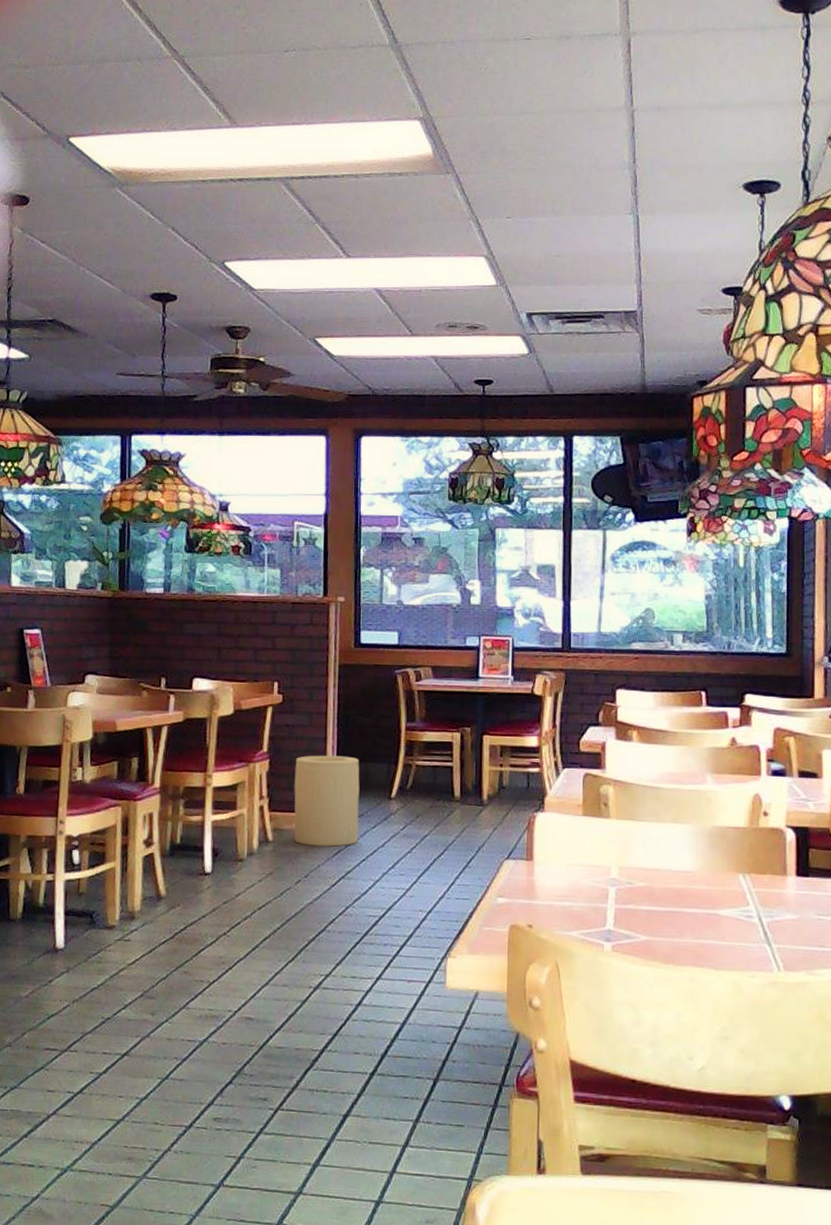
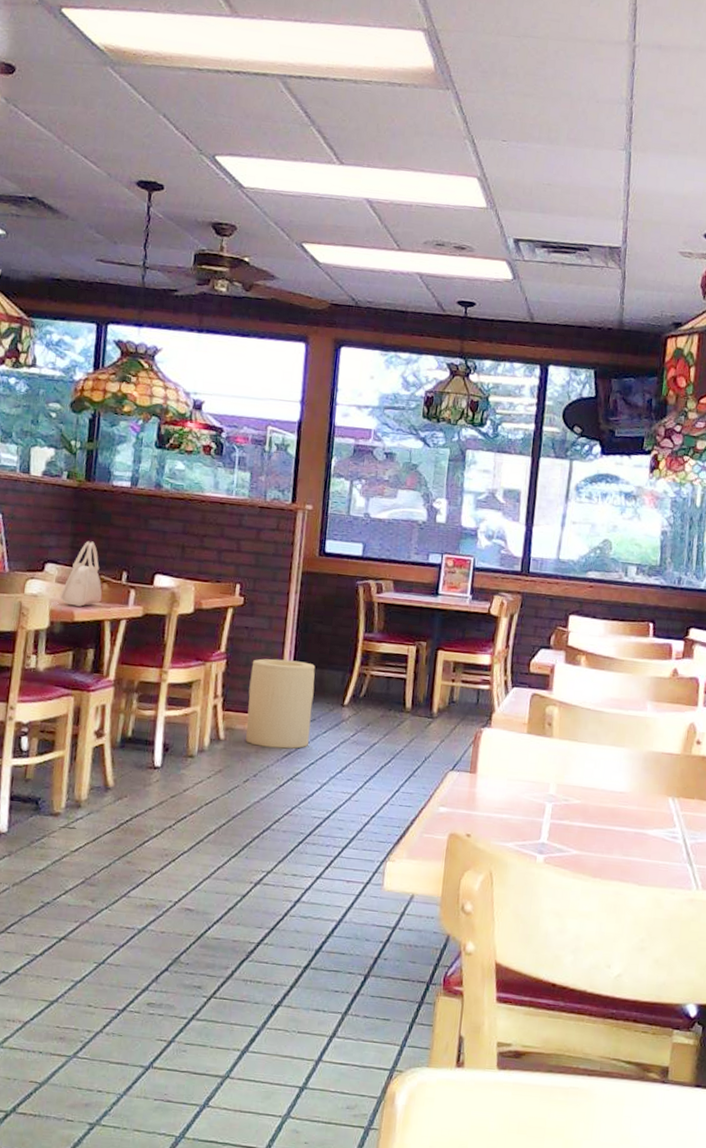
handbag: none [101,650,143,716] -> present [59,541,103,607]

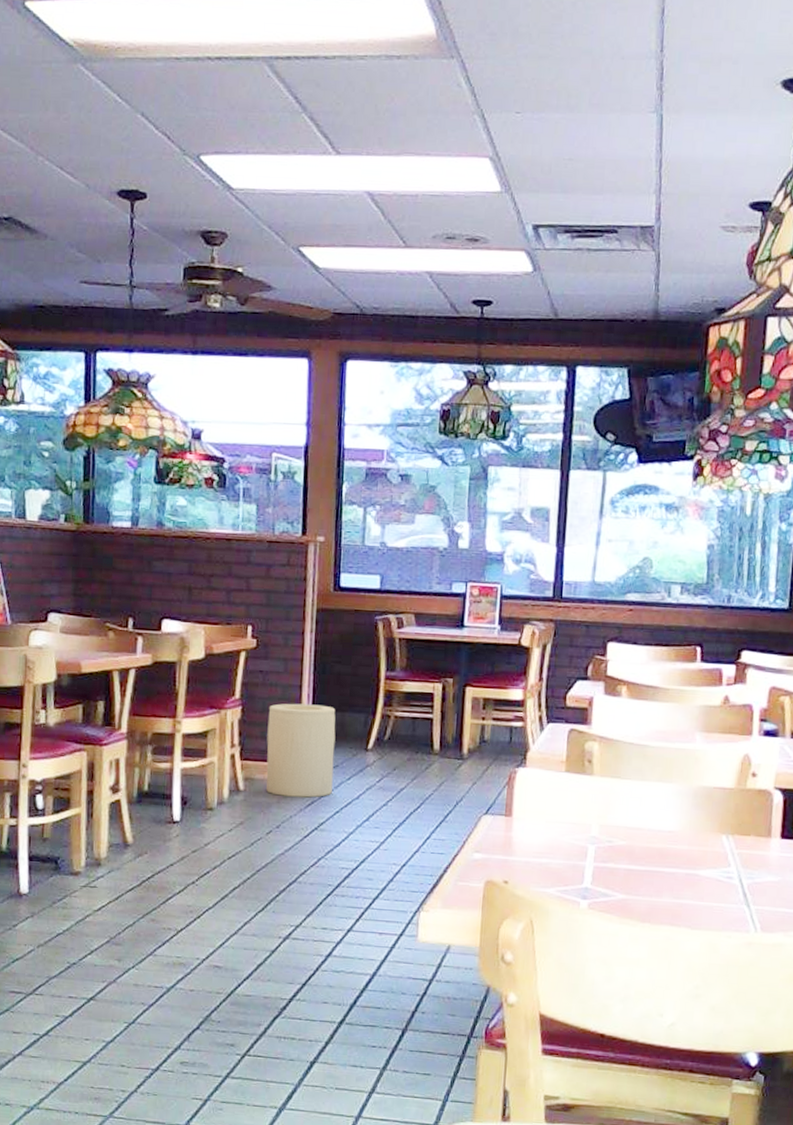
handbag: present [59,541,103,607] -> none [65,587,109,657]

